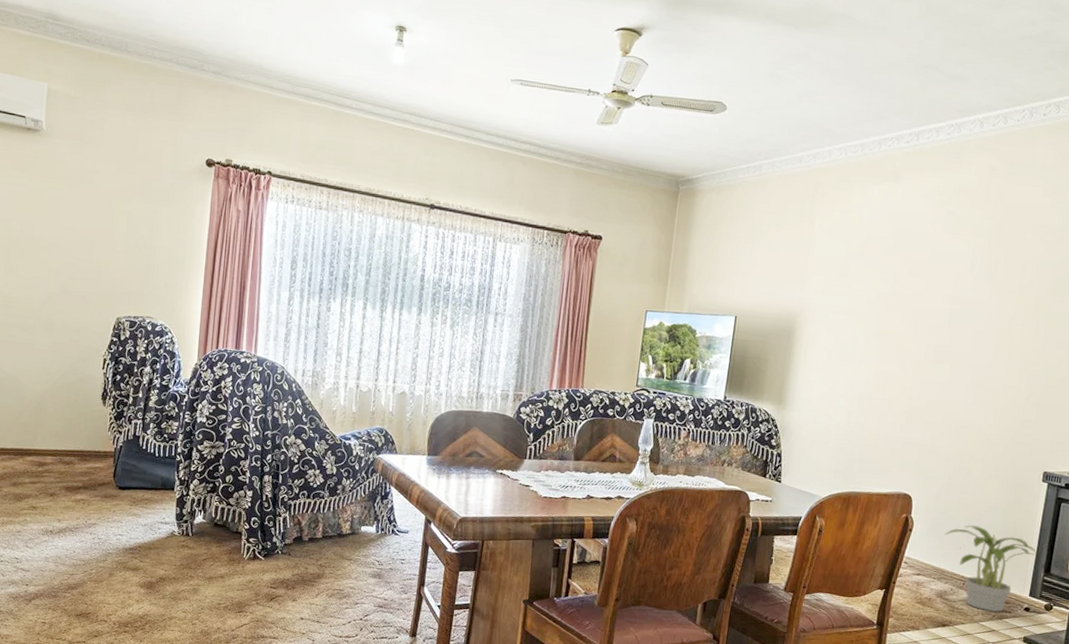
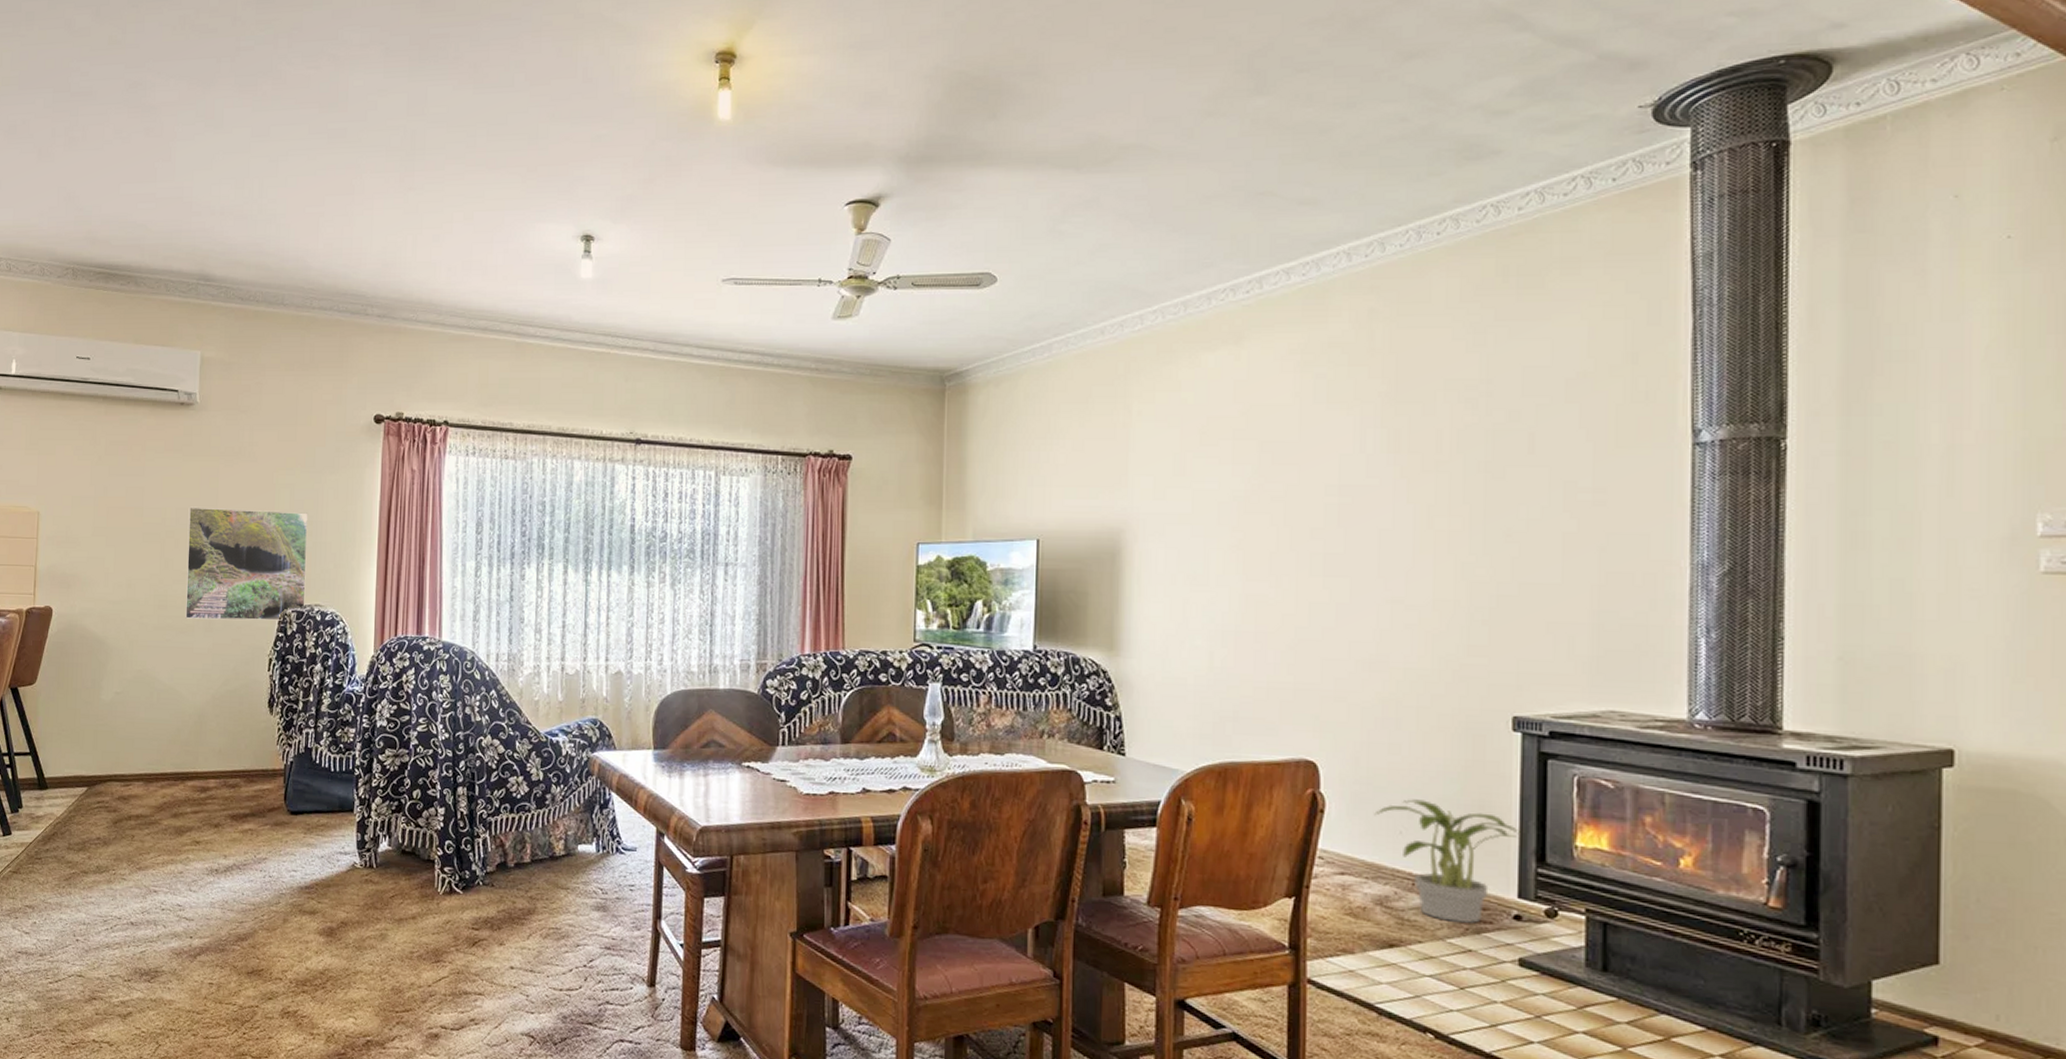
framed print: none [28,221,144,328] -> present [185,507,308,621]

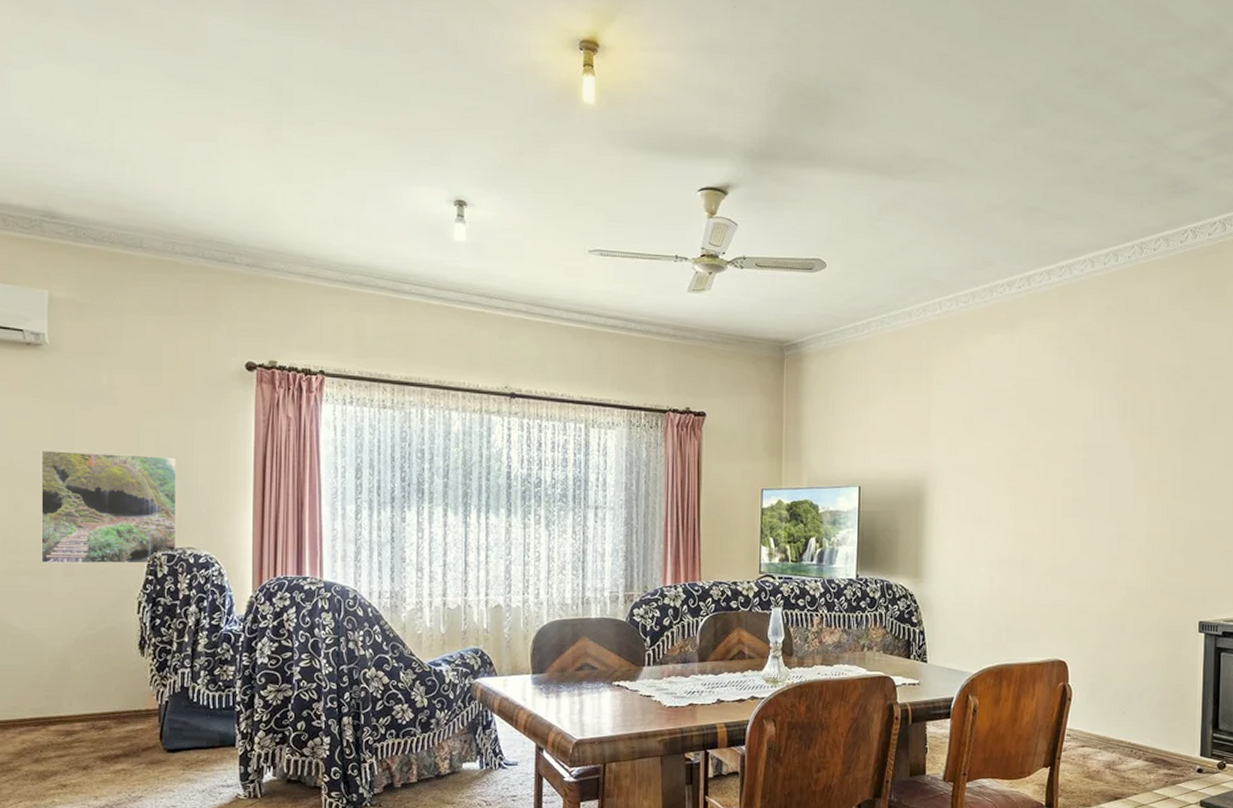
potted plant: present [1374,799,1521,923] -> none [1106,687,1203,777]

